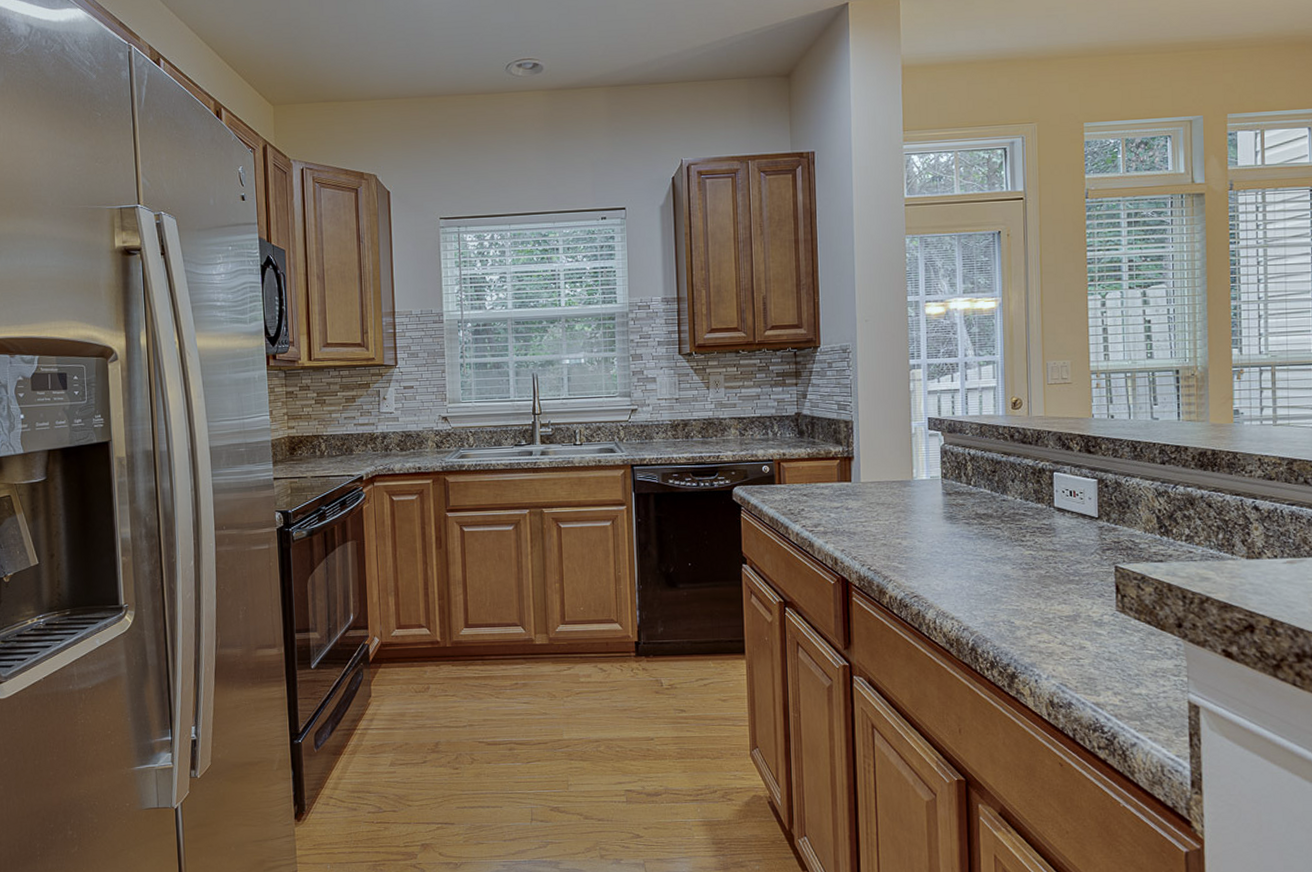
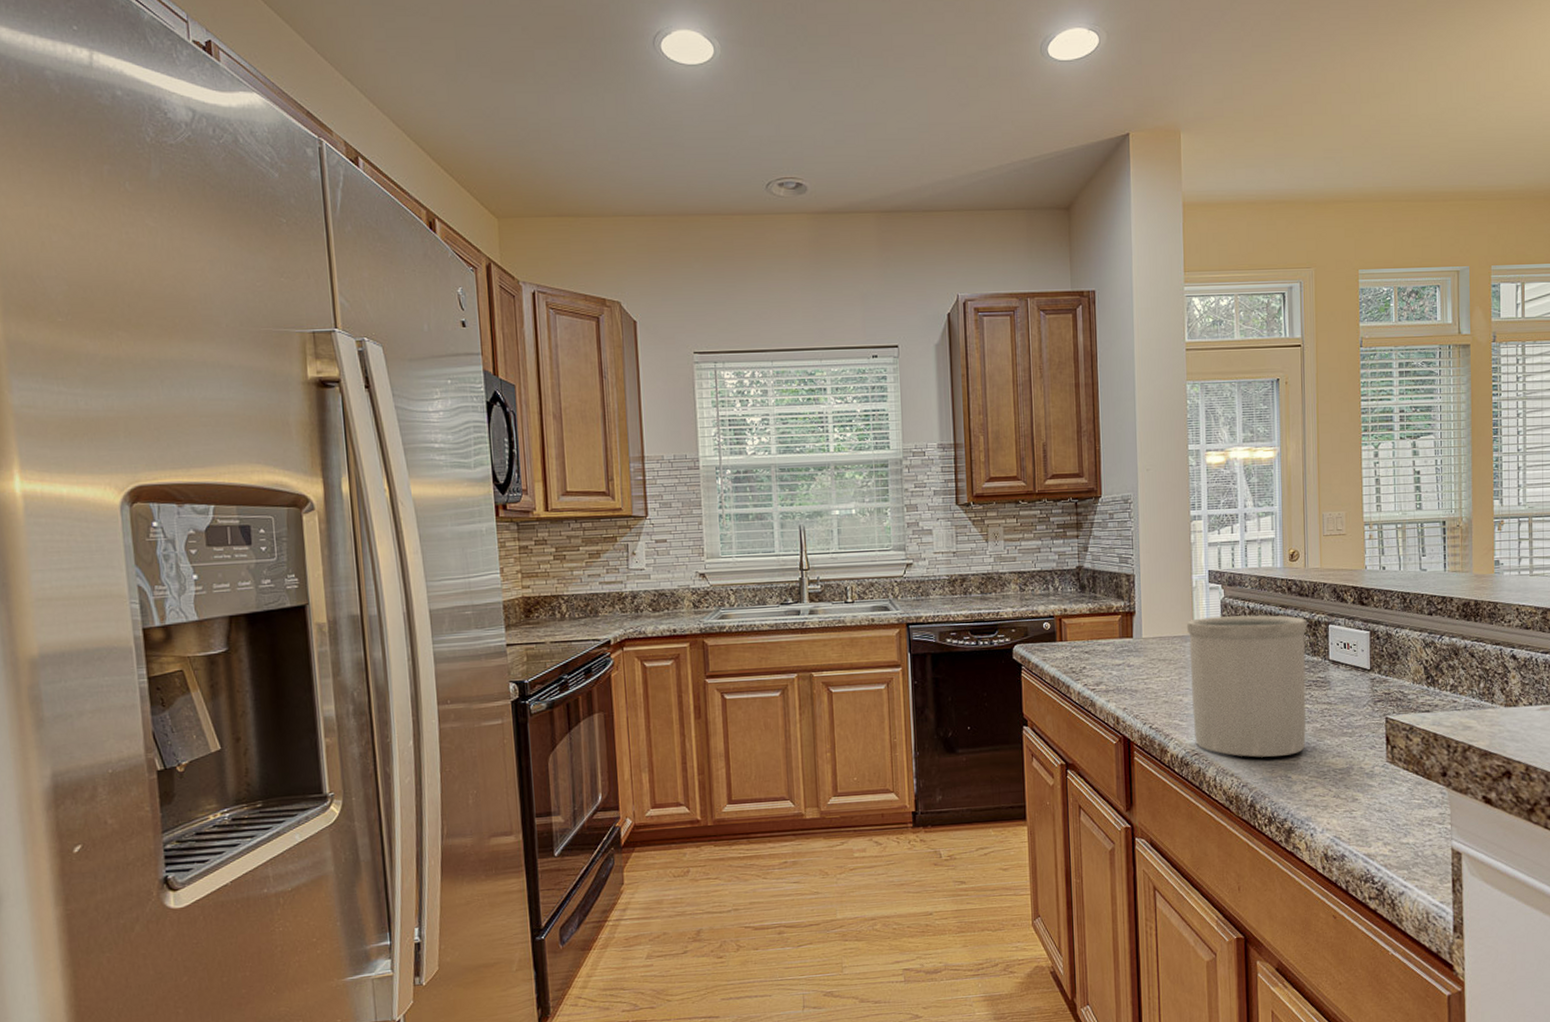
utensil holder: none [905,461,1030,602] -> present [1186,615,1306,758]

